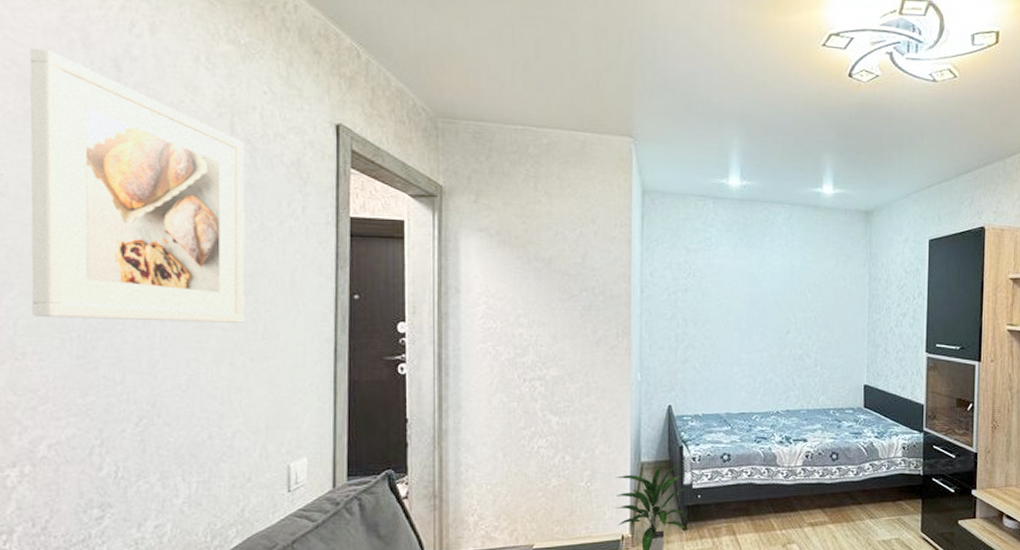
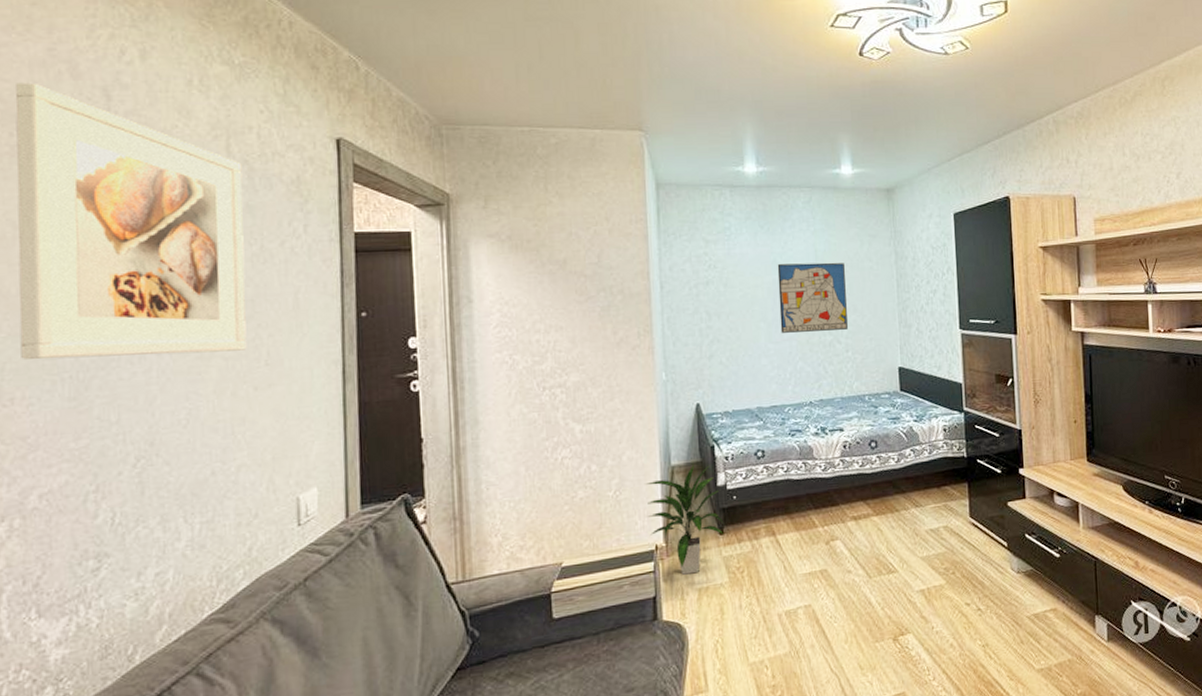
wall art: none [753,277,819,345] -> present [777,262,848,333]

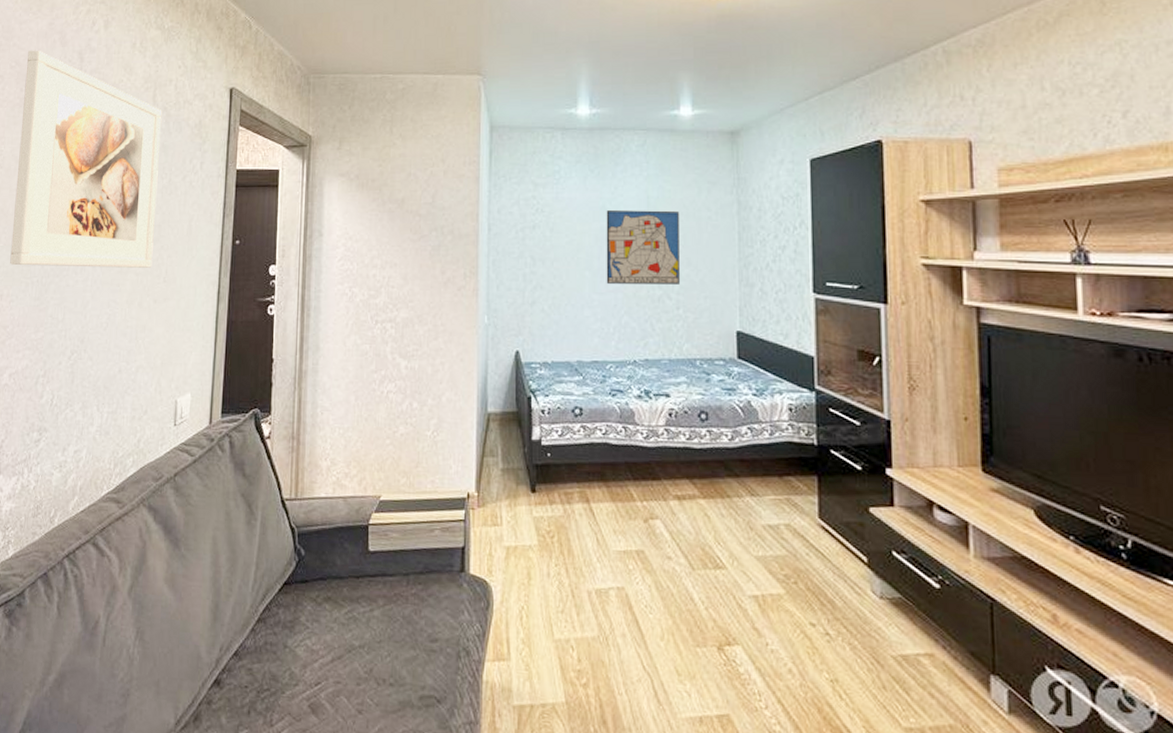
indoor plant: present [645,465,724,575] -> none [461,414,537,530]

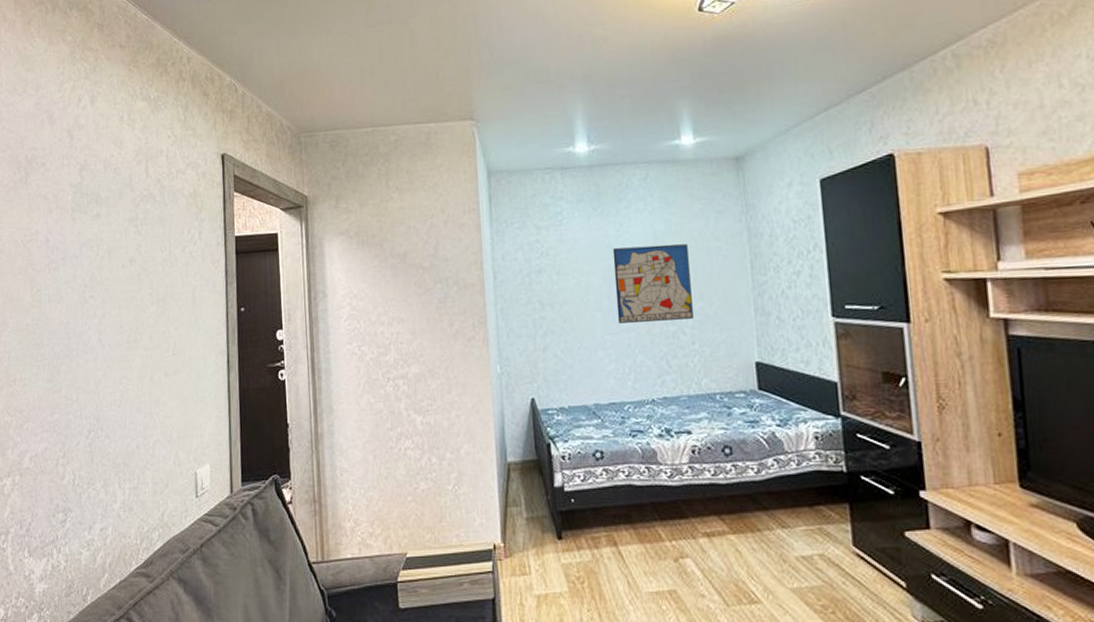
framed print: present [10,50,162,268] -> none [17,131,160,349]

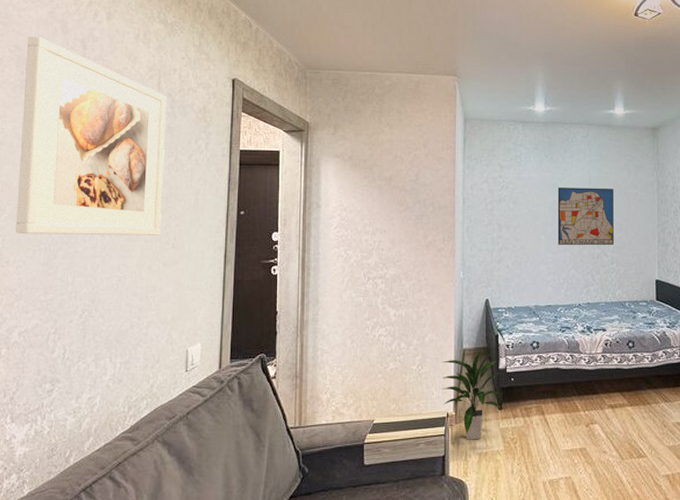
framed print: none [17,131,160,349] -> present [16,36,167,236]
indoor plant: none [482,463,563,579] -> present [441,349,503,440]

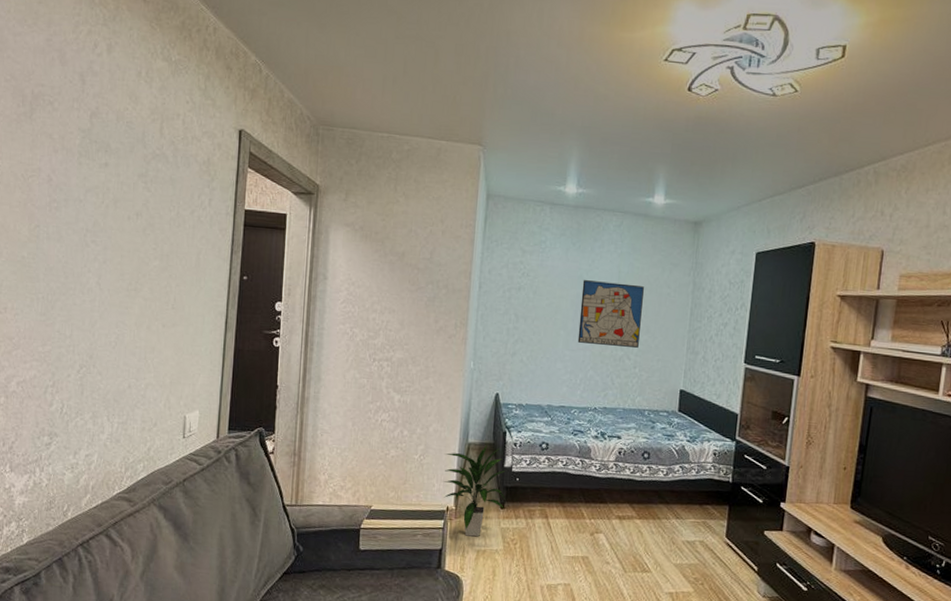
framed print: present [16,36,167,236] -> none [13,65,170,294]

